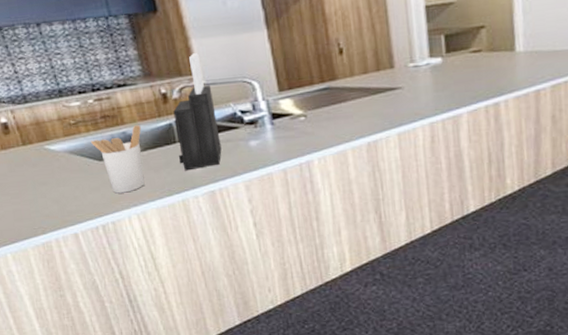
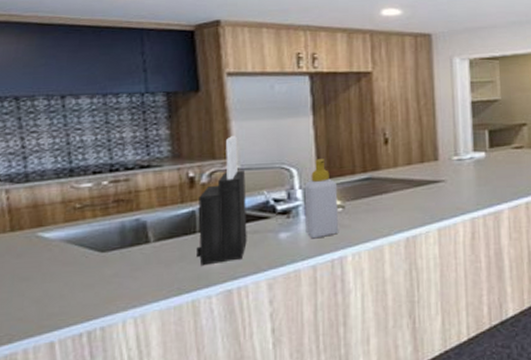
utensil holder: present [91,125,145,194] -> none [96,211,158,292]
soap bottle: none [267,71,304,146] -> present [304,159,339,239]

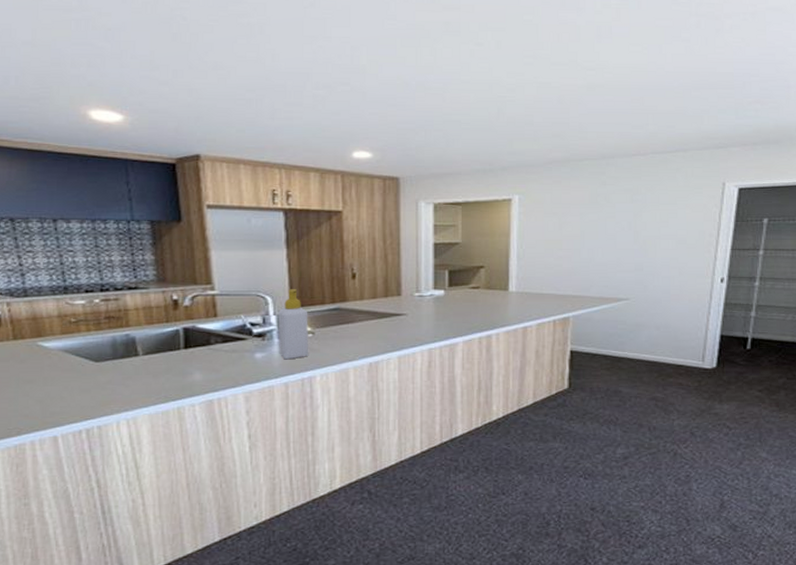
knife block: present [196,136,247,266] -> none [180,264,226,378]

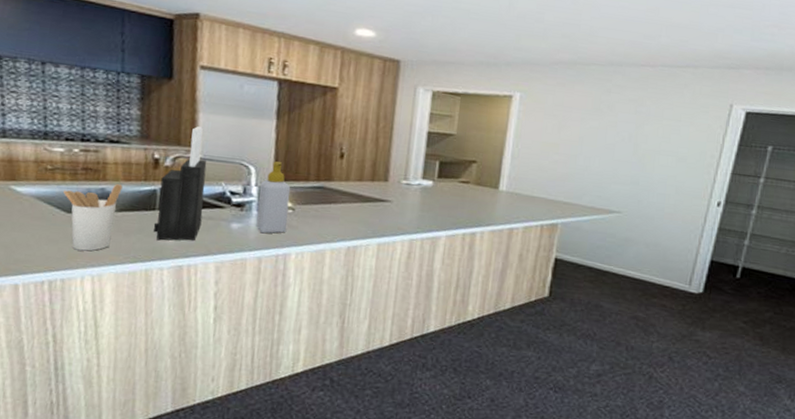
utensil holder: none [90,329,146,397] -> present [64,184,123,251]
knife block: none [180,264,226,378] -> present [153,126,207,241]

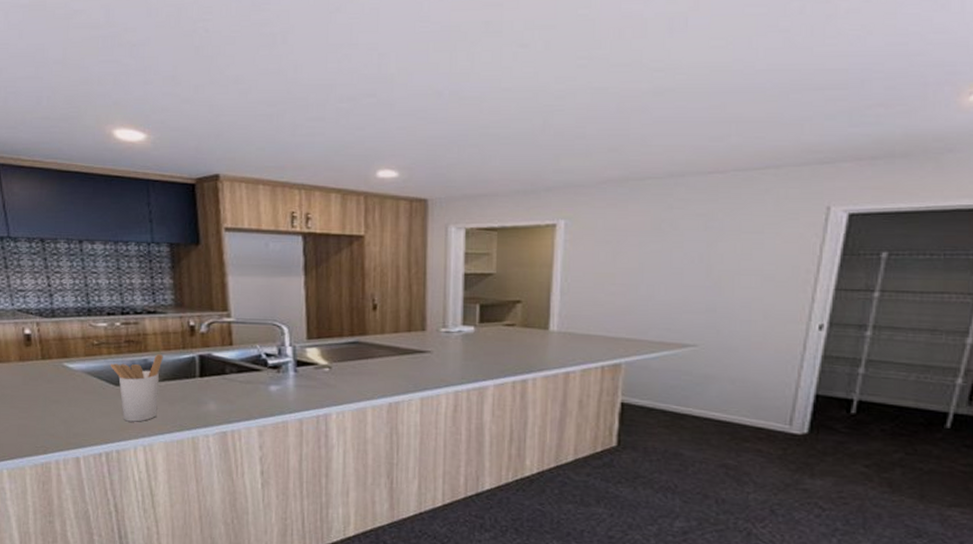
knife block: present [153,126,207,241] -> none [195,290,241,408]
soap bottle: present [256,161,291,234] -> none [294,319,325,395]

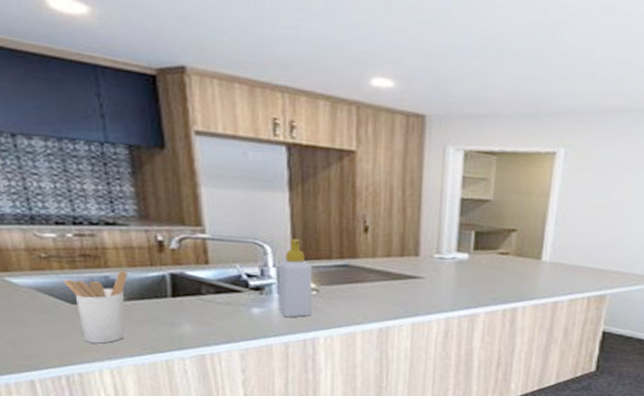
soap bottle: none [294,319,325,395] -> present [278,239,313,318]

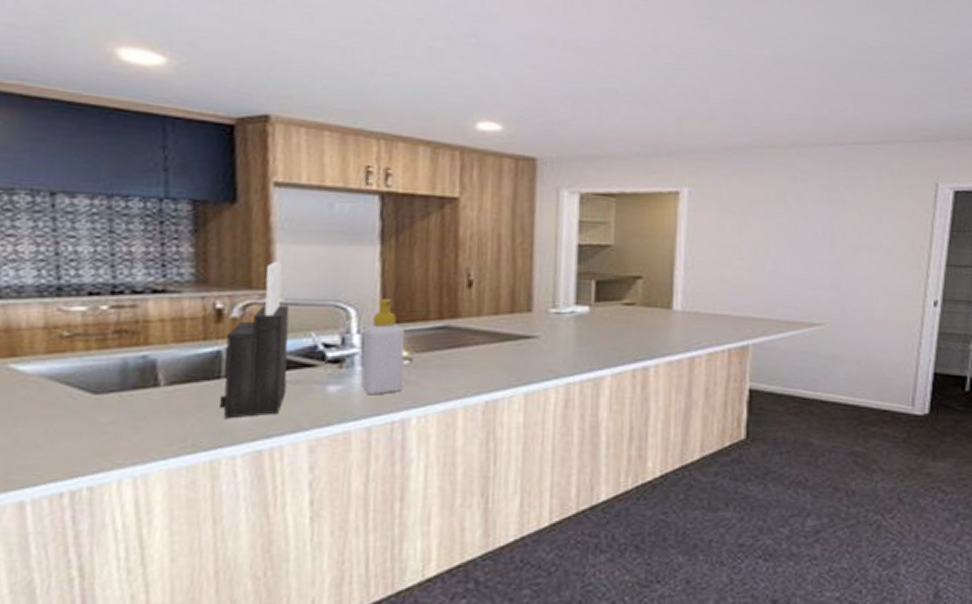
utensil holder: present [64,271,128,344] -> none [88,348,173,444]
knife block: none [168,203,219,330] -> present [219,262,290,419]

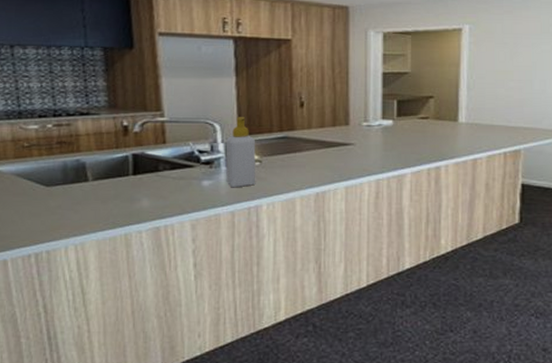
knife block: present [219,262,290,419] -> none [128,91,174,205]

